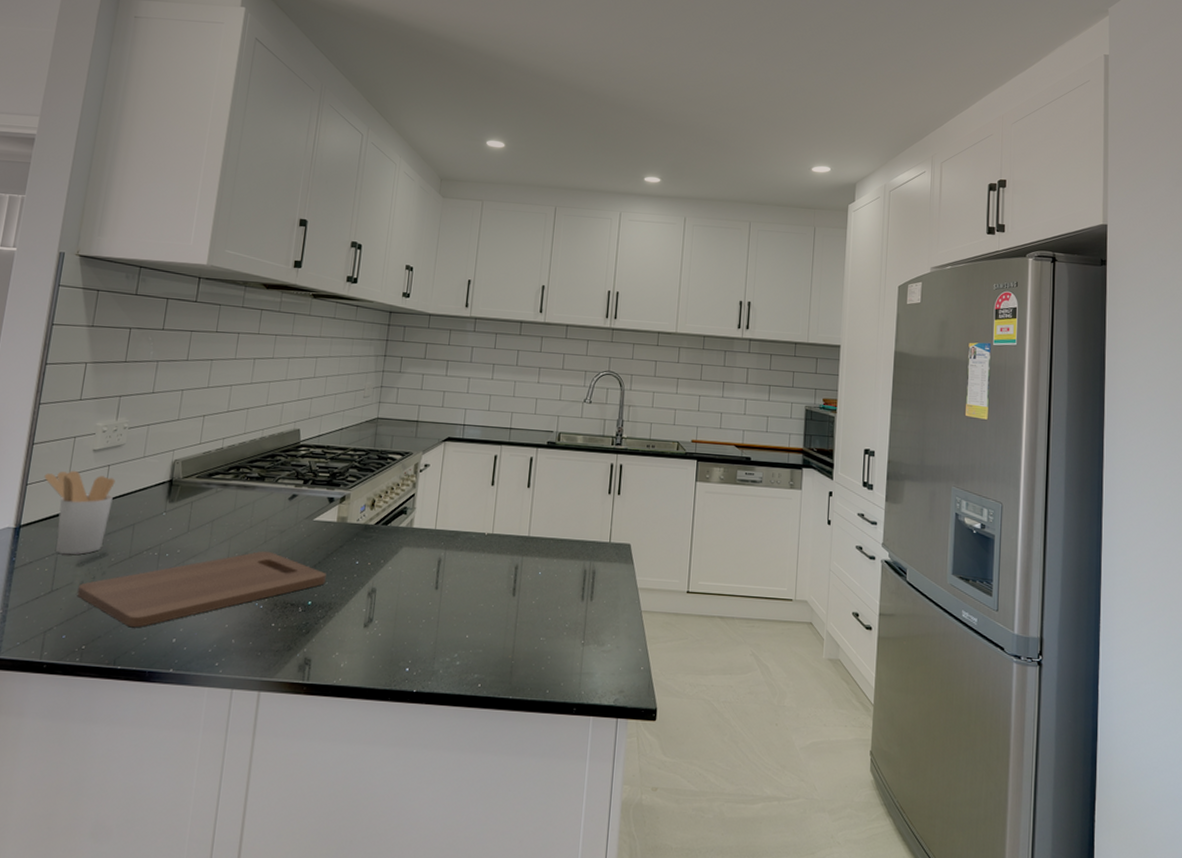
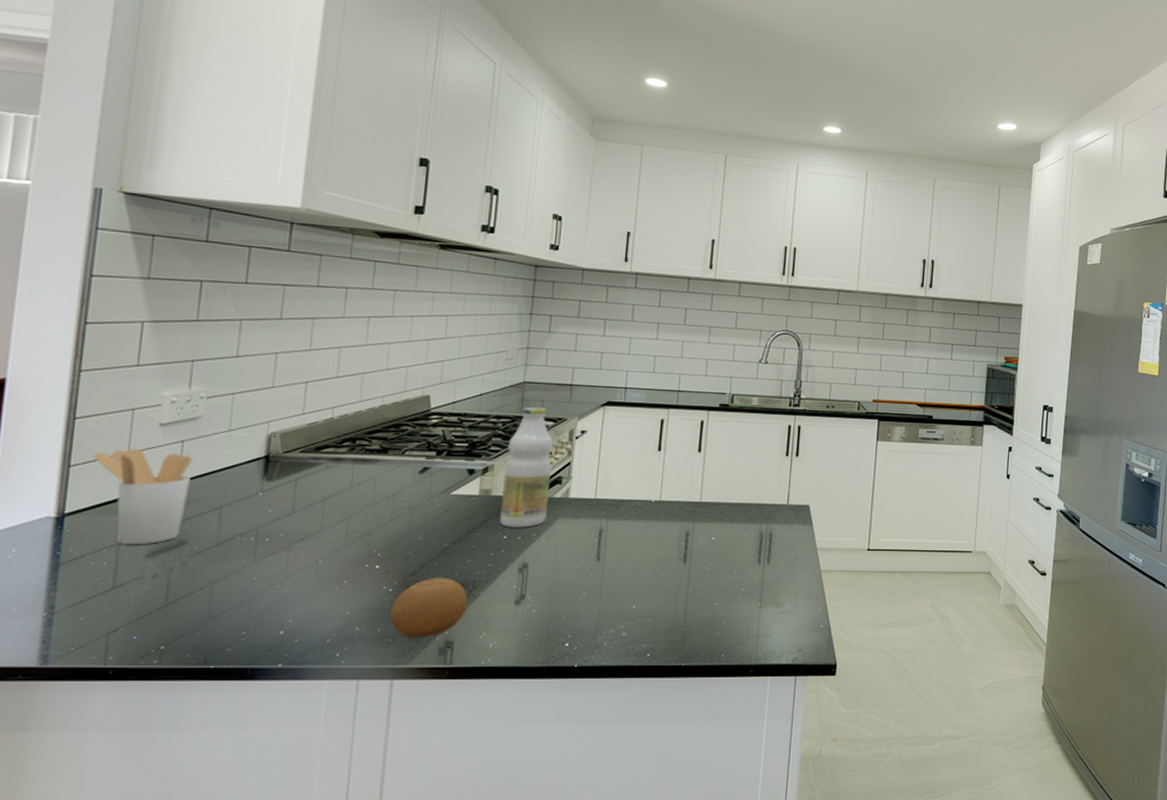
cutting board: present [77,550,326,628] -> none [149,529,468,622]
fruit: none [260,597,325,654] -> present [390,577,468,638]
bottle: none [353,441,401,554] -> present [500,406,554,528]

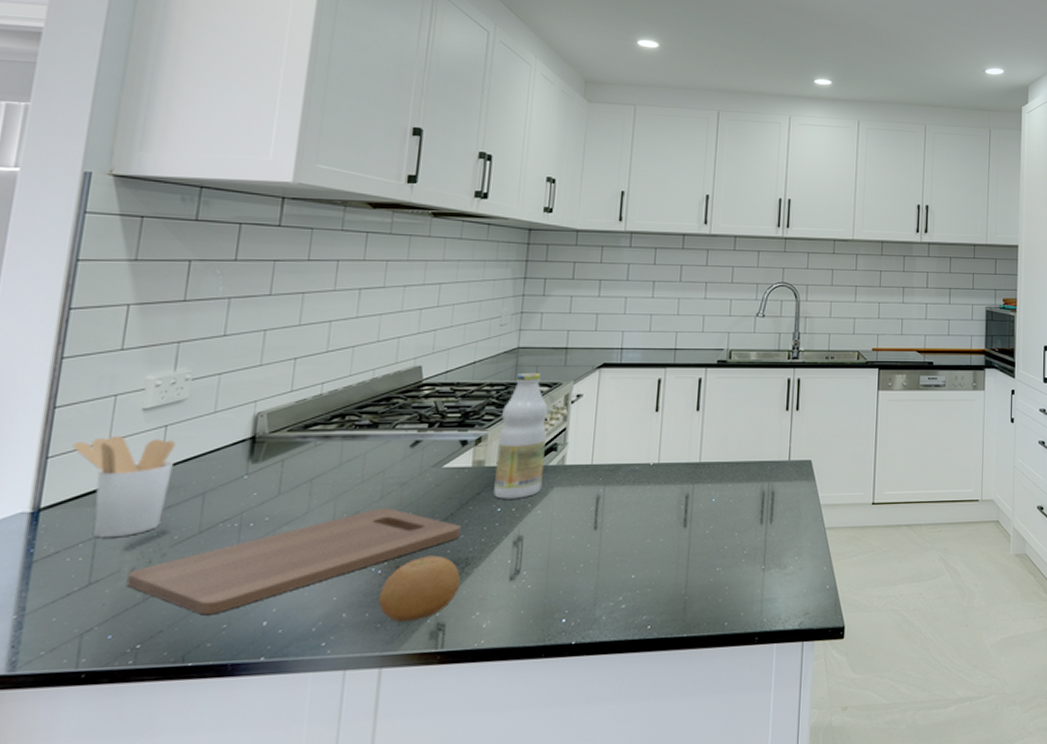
cutting board: none [149,529,468,622] -> present [126,507,461,615]

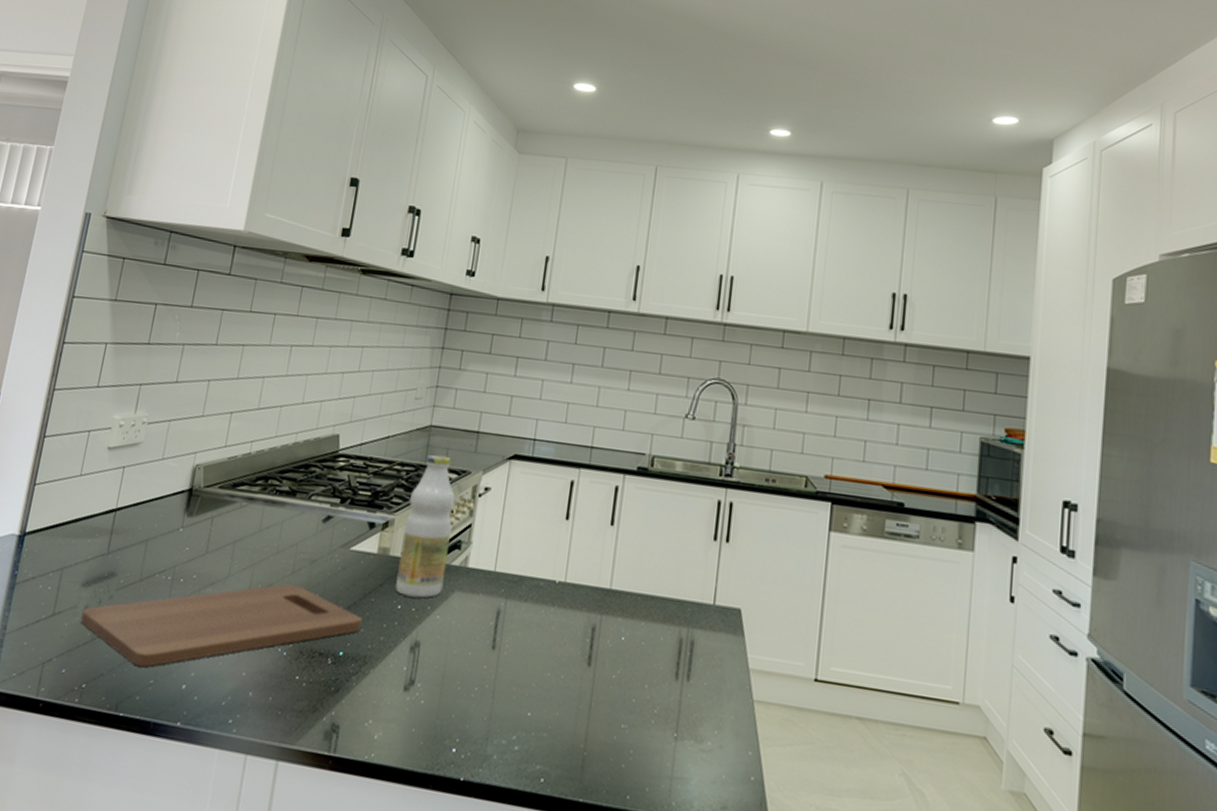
utensil holder: present [72,435,176,538] -> none [53,470,130,573]
fruit: present [379,555,461,623] -> none [281,645,358,716]

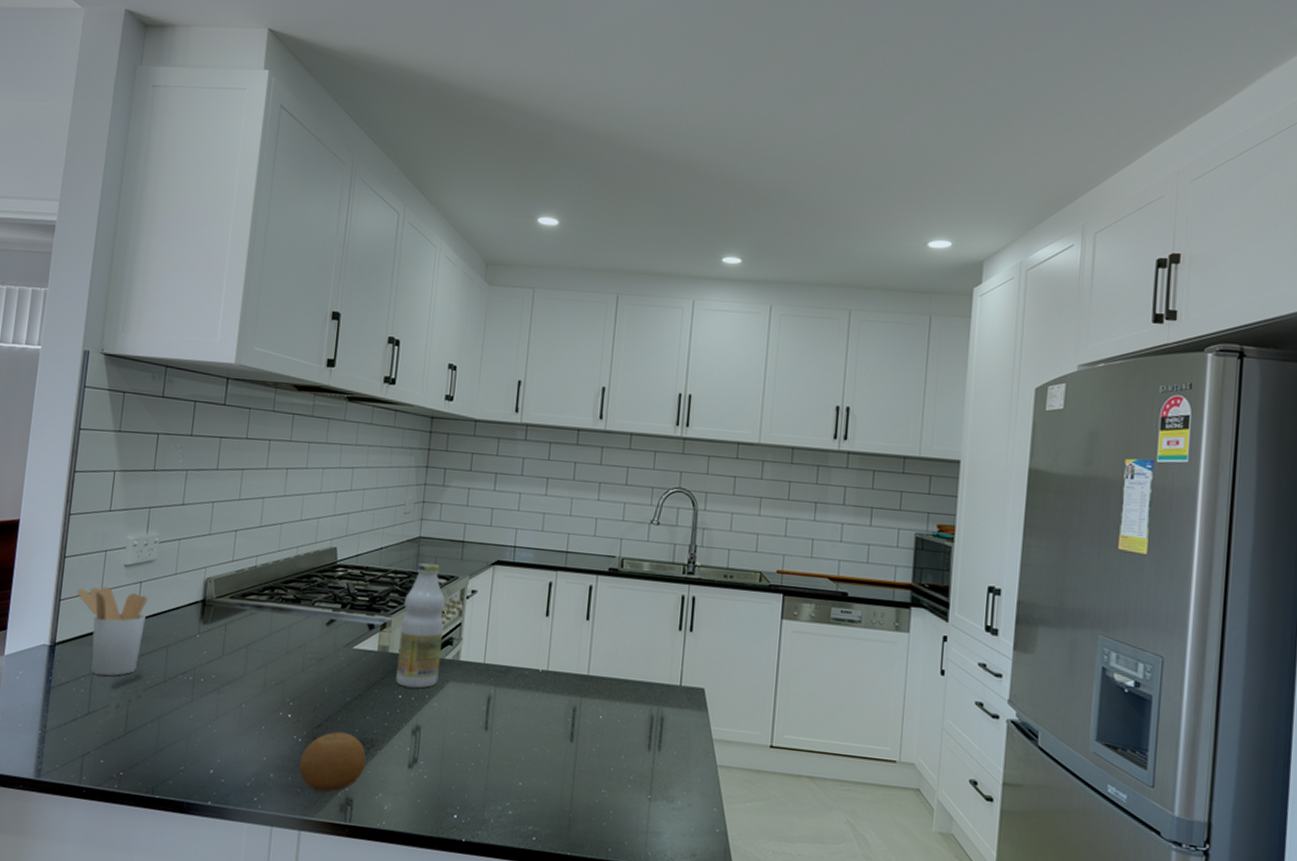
utensil holder: none [53,470,130,573] -> present [77,586,148,676]
cutting board: present [80,583,362,667] -> none [113,679,367,756]
fruit: none [281,645,358,716] -> present [299,731,367,792]

